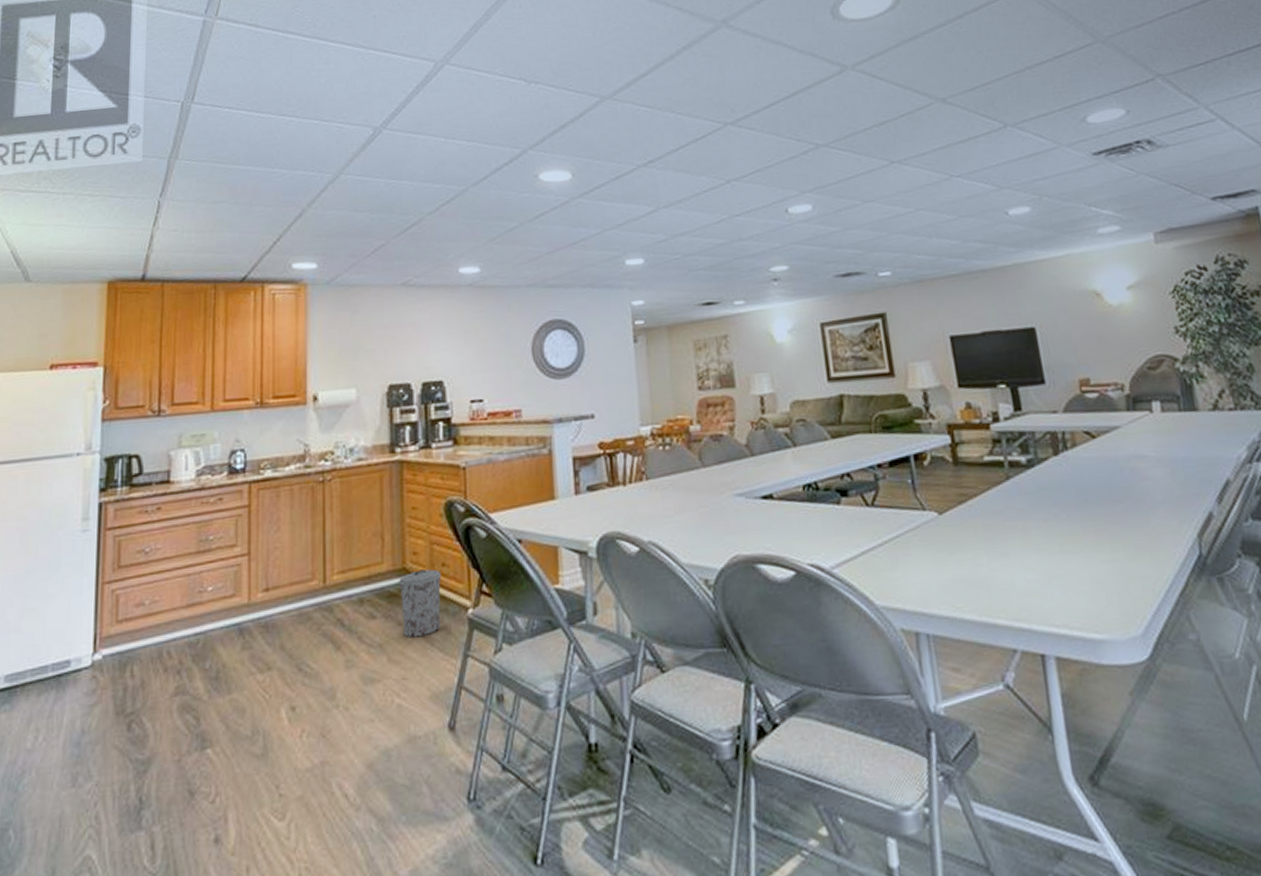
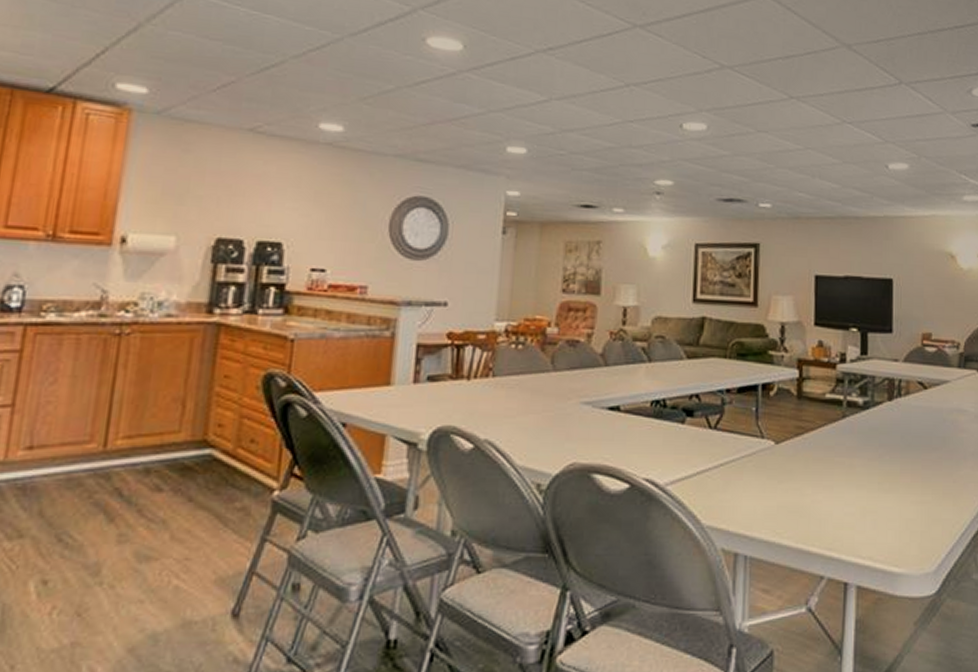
trash can: present [399,569,441,638] -> none [193,444,248,516]

